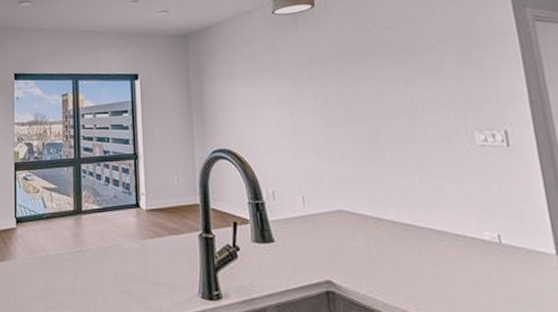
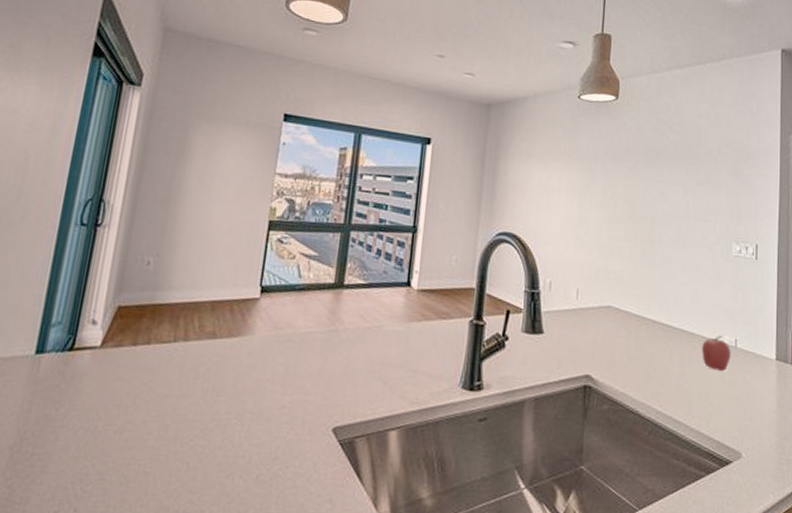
fruit: none [457,231,496,271] -> present [702,335,731,372]

